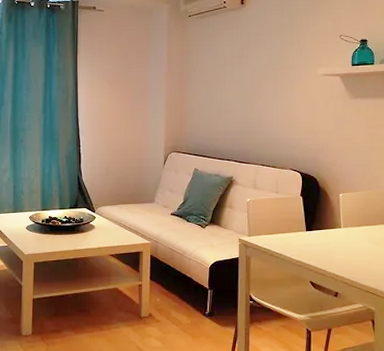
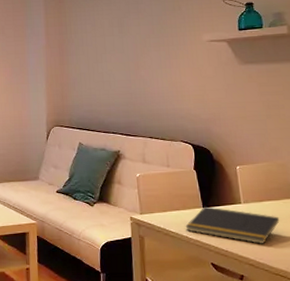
notepad: none [289,230,374,265] -> present [185,206,280,244]

